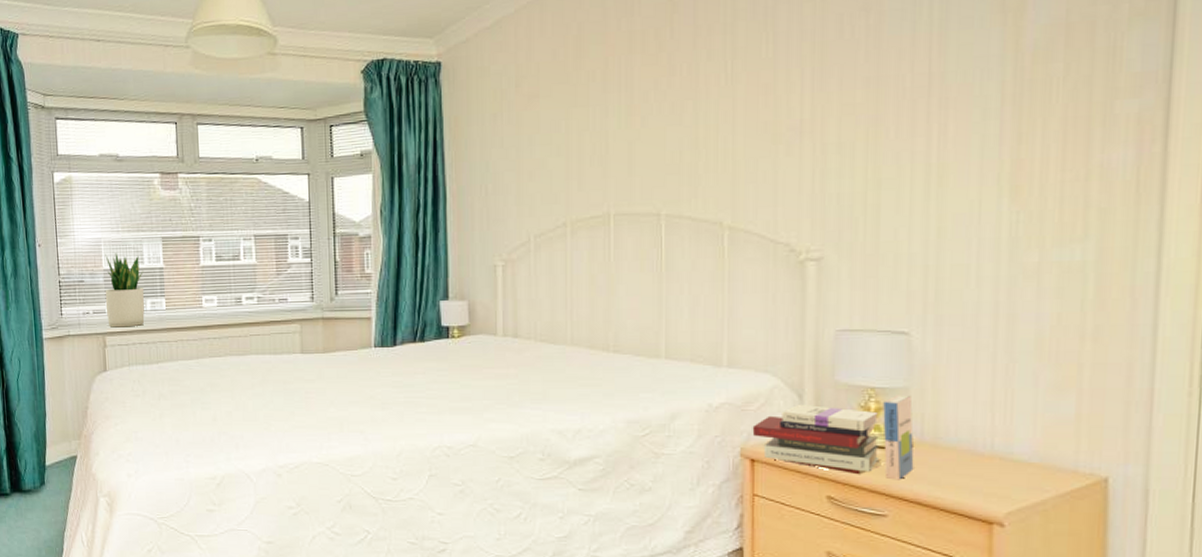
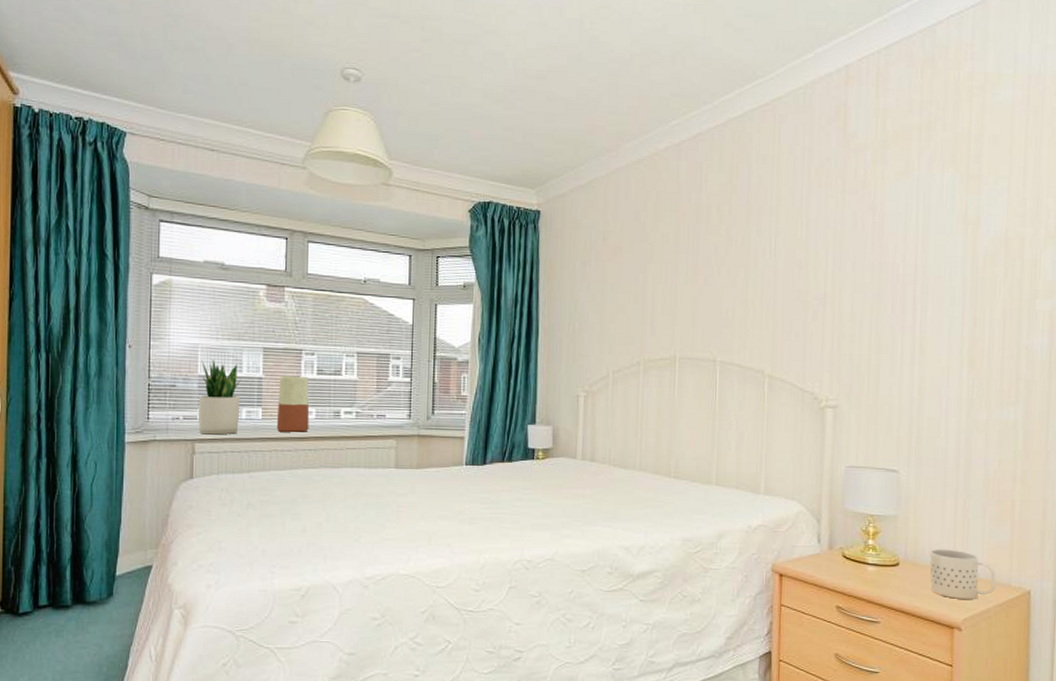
vase: none [179,264,212,322] -> present [276,376,310,433]
books: present [752,404,882,475] -> none [781,527,877,588]
book: present [883,395,914,480] -> none [878,521,900,592]
mug: none [957,427,1055,488] -> present [930,549,996,599]

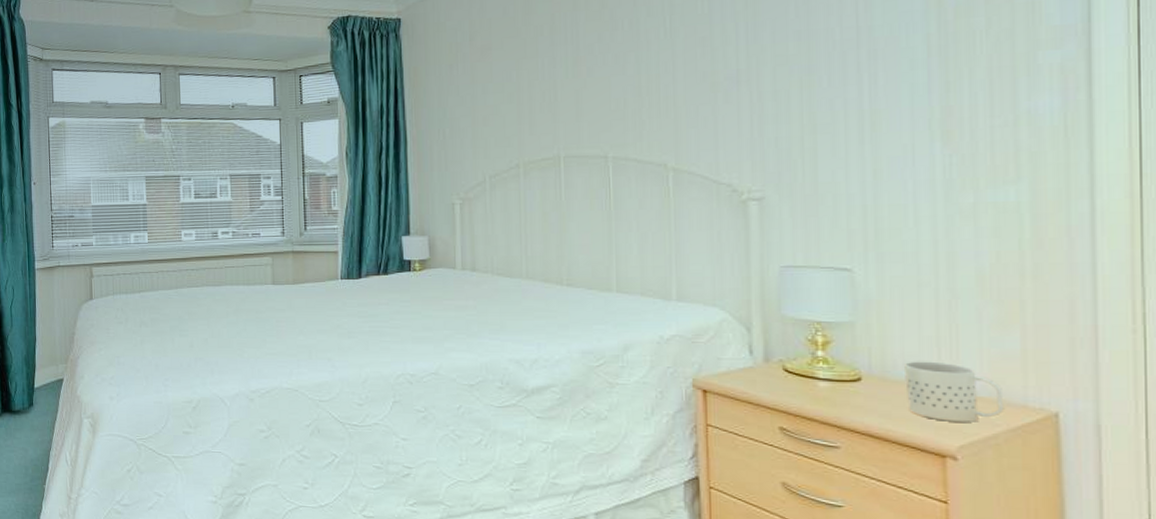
planter: present [197,359,241,435] -> none [92,191,129,259]
vase: present [276,376,310,433] -> none [161,201,190,255]

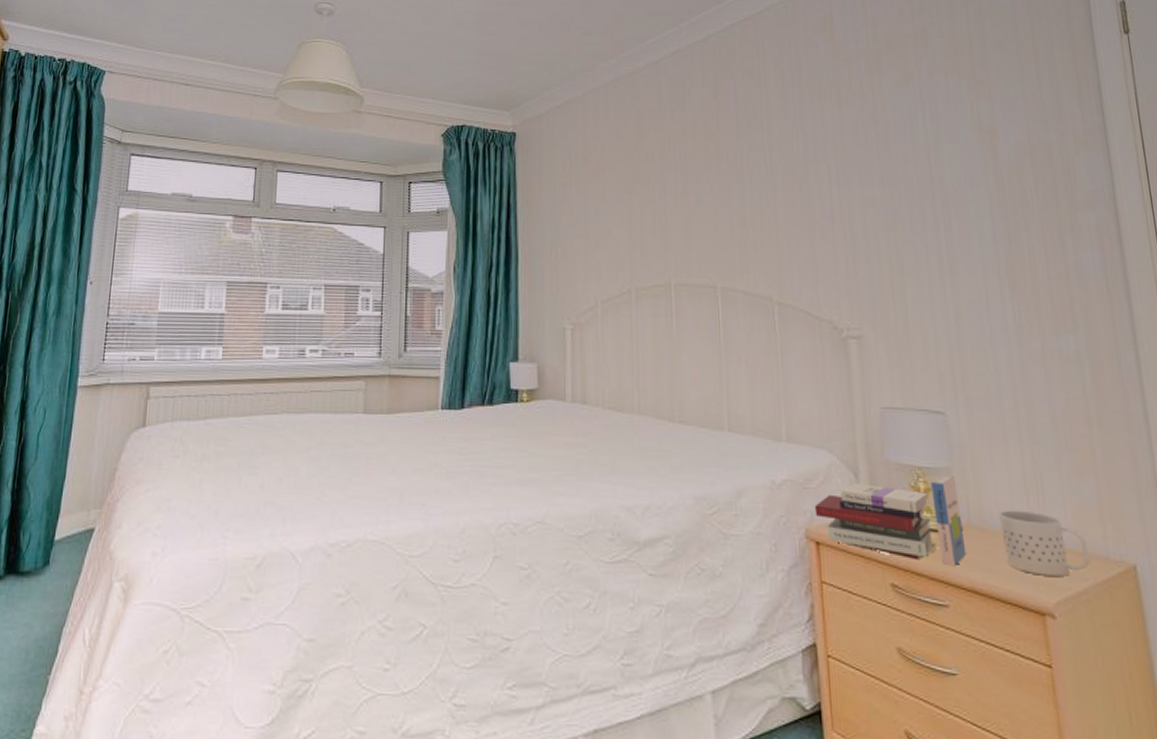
books: none [703,337,831,407] -> present [814,482,937,561]
book: none [830,329,864,413] -> present [931,475,967,567]

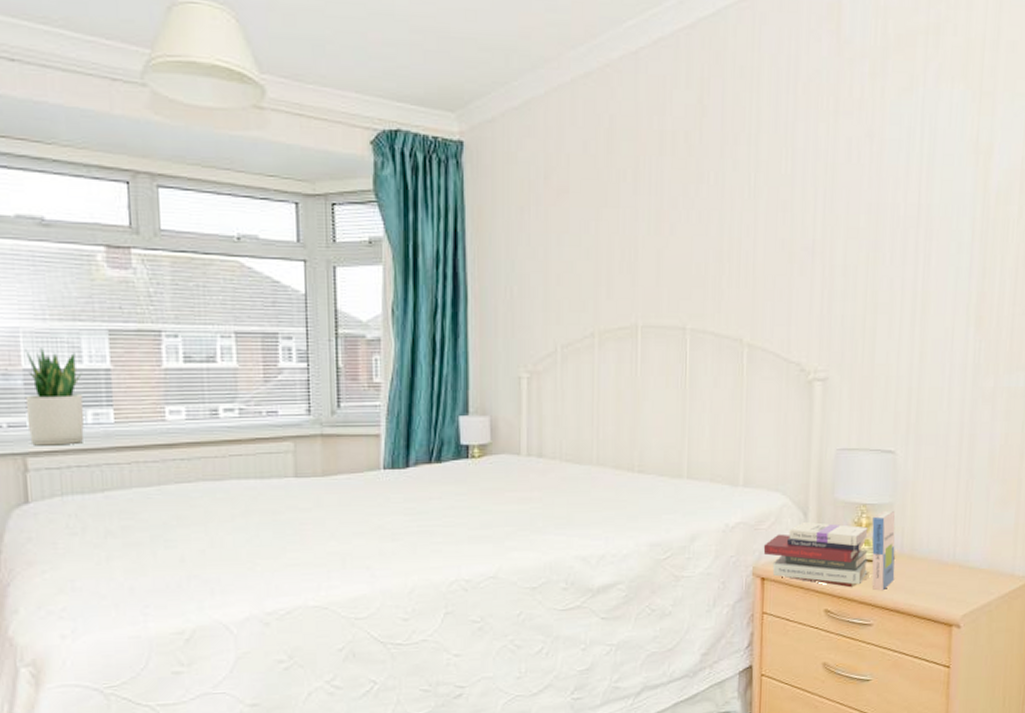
planter: none [155,295,202,377] -> present [25,348,84,446]
mug: present [999,510,1091,576] -> none [928,538,998,593]

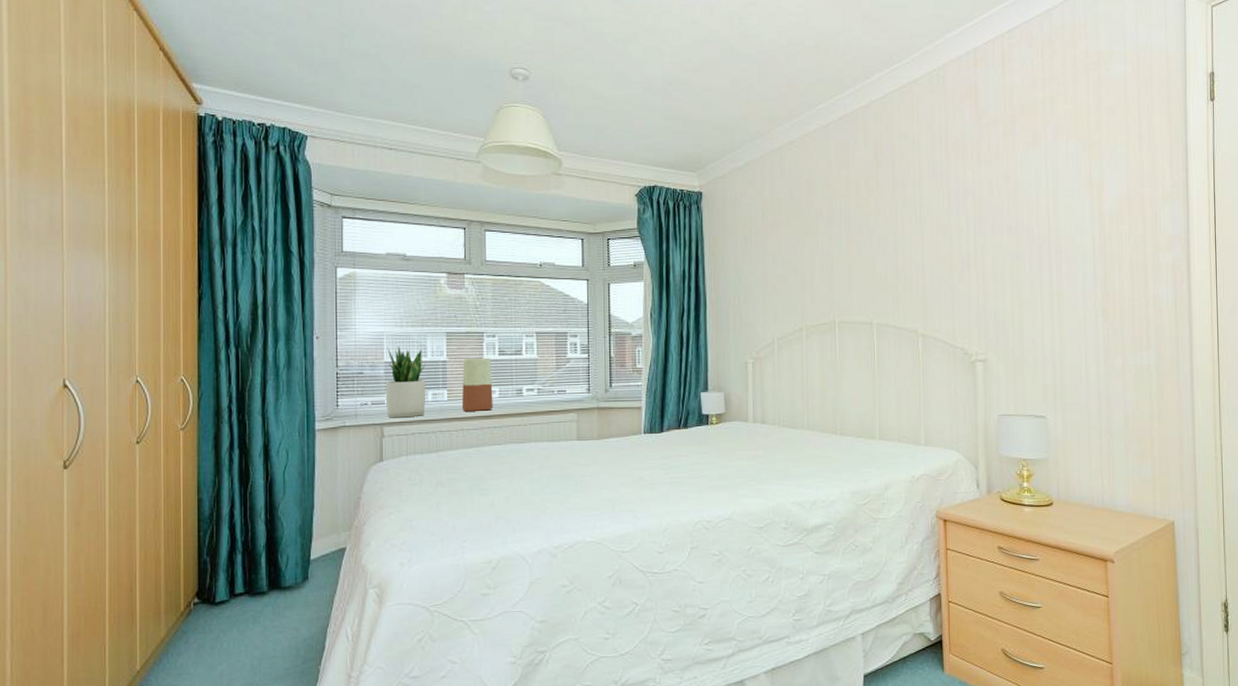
vase: none [133,367,179,439] -> present [461,358,493,412]
books: present [763,521,870,588] -> none [944,473,1033,529]
book: present [871,510,896,591] -> none [1032,464,1055,531]

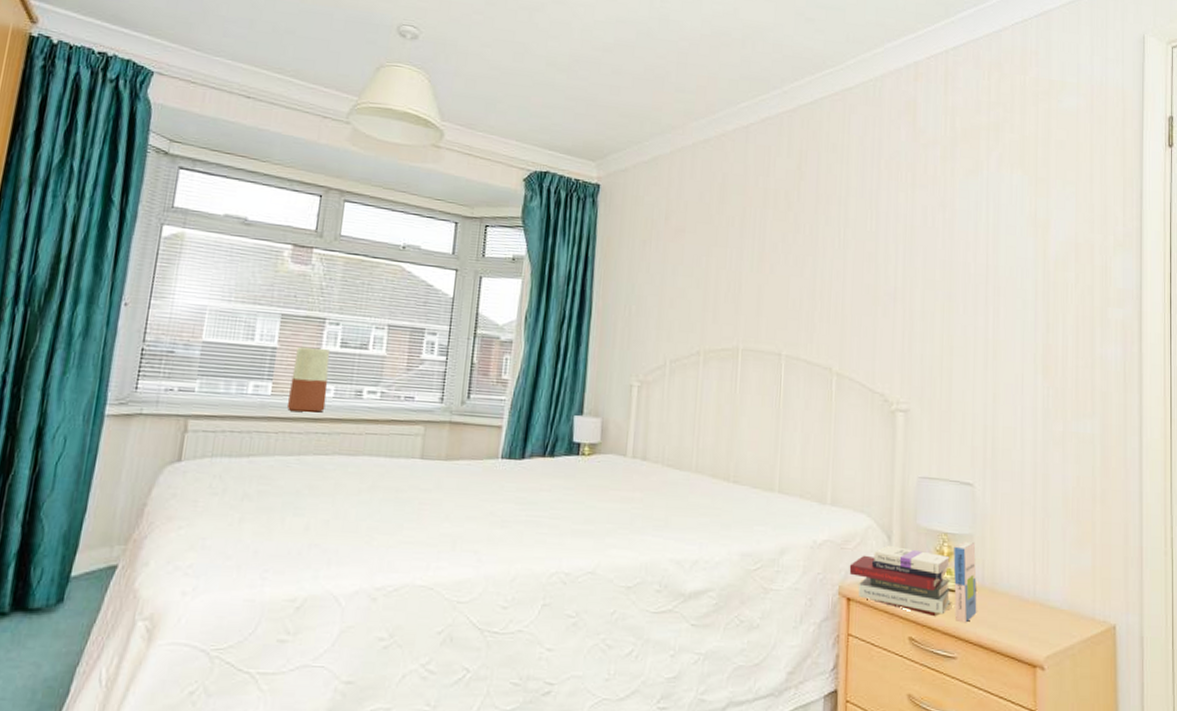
planter: present [385,346,426,418] -> none [195,323,252,412]
books: none [944,473,1033,529] -> present [849,545,952,617]
book: none [1032,464,1055,531] -> present [953,541,977,623]

